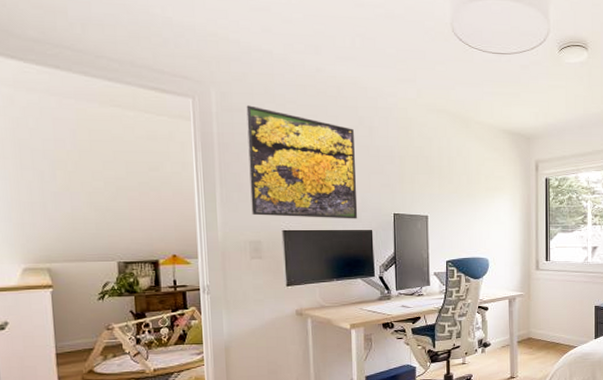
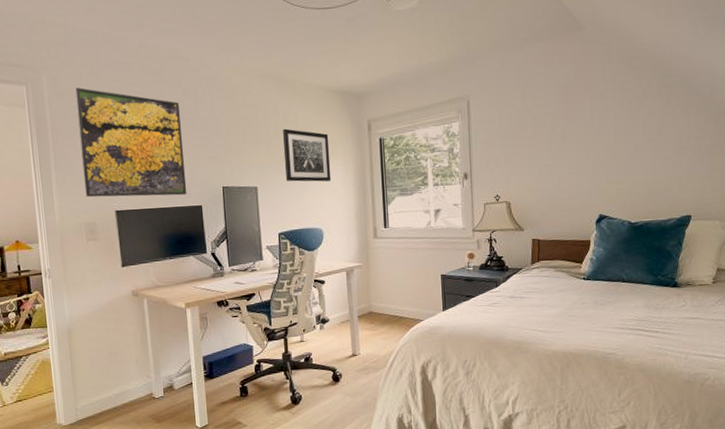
wall art: none [454,162,499,216] -> present [282,128,332,182]

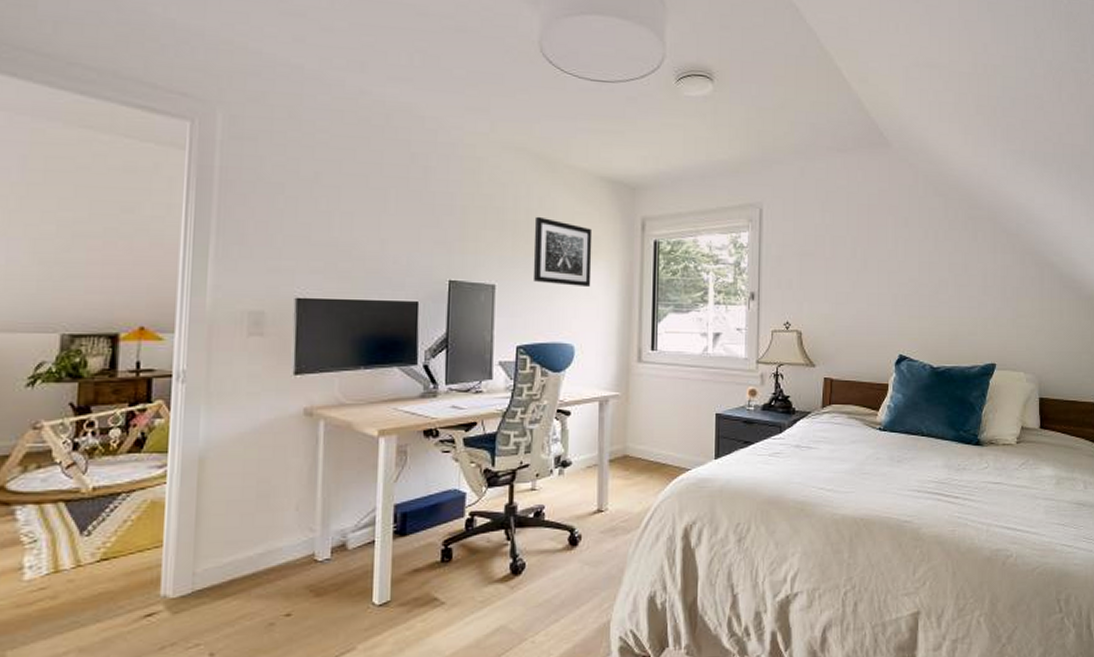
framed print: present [75,87,187,198] -> none [255,133,403,287]

